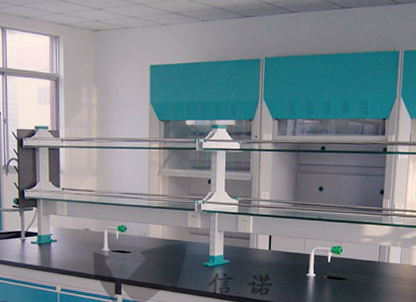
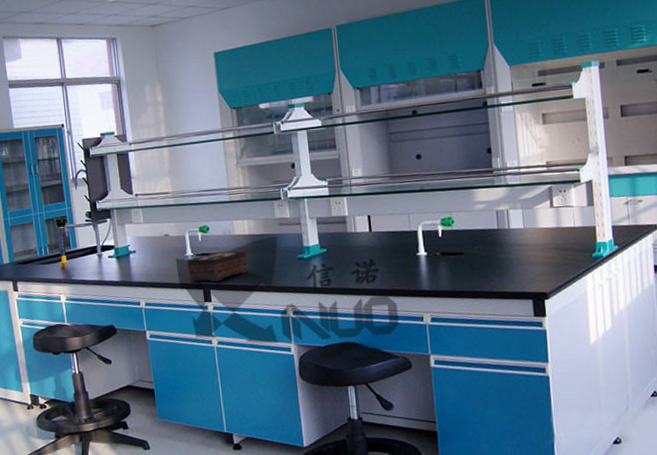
tissue box: none [103,250,158,277] -> present [187,250,249,282]

